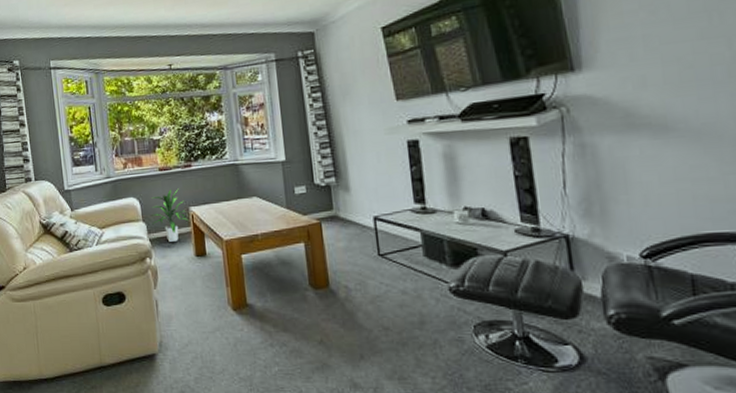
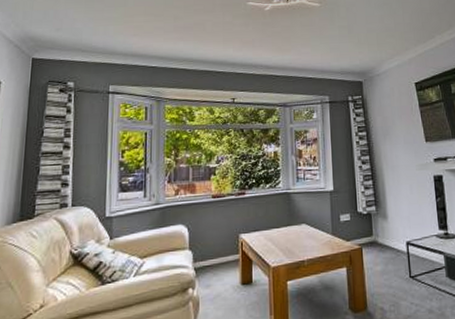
indoor plant: present [150,188,188,242] -> none [198,216,237,270]

